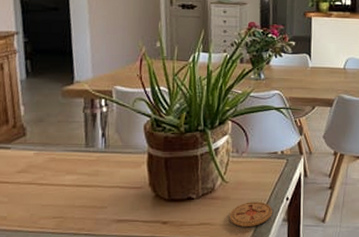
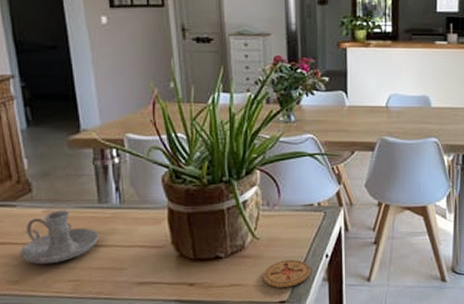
candle holder: none [10,153,84,202] -> present [19,210,99,265]

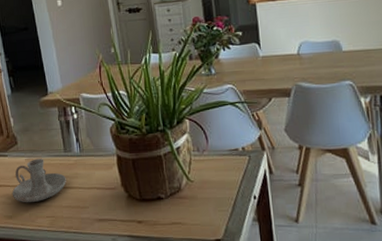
coaster: present [262,259,311,288] -> none [198,200,241,226]

